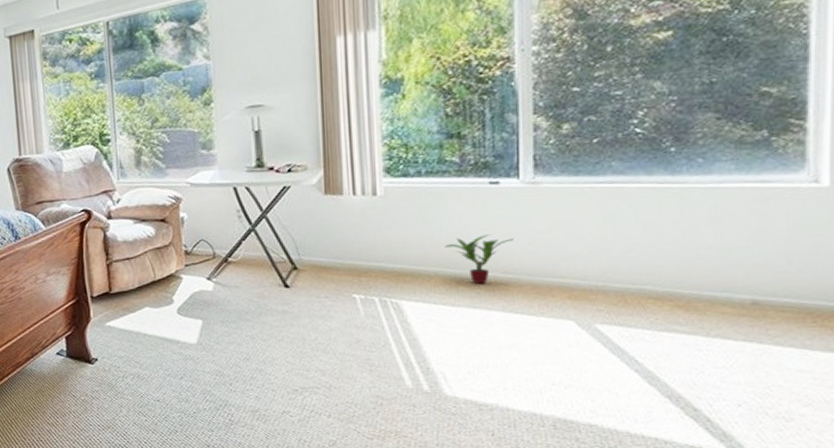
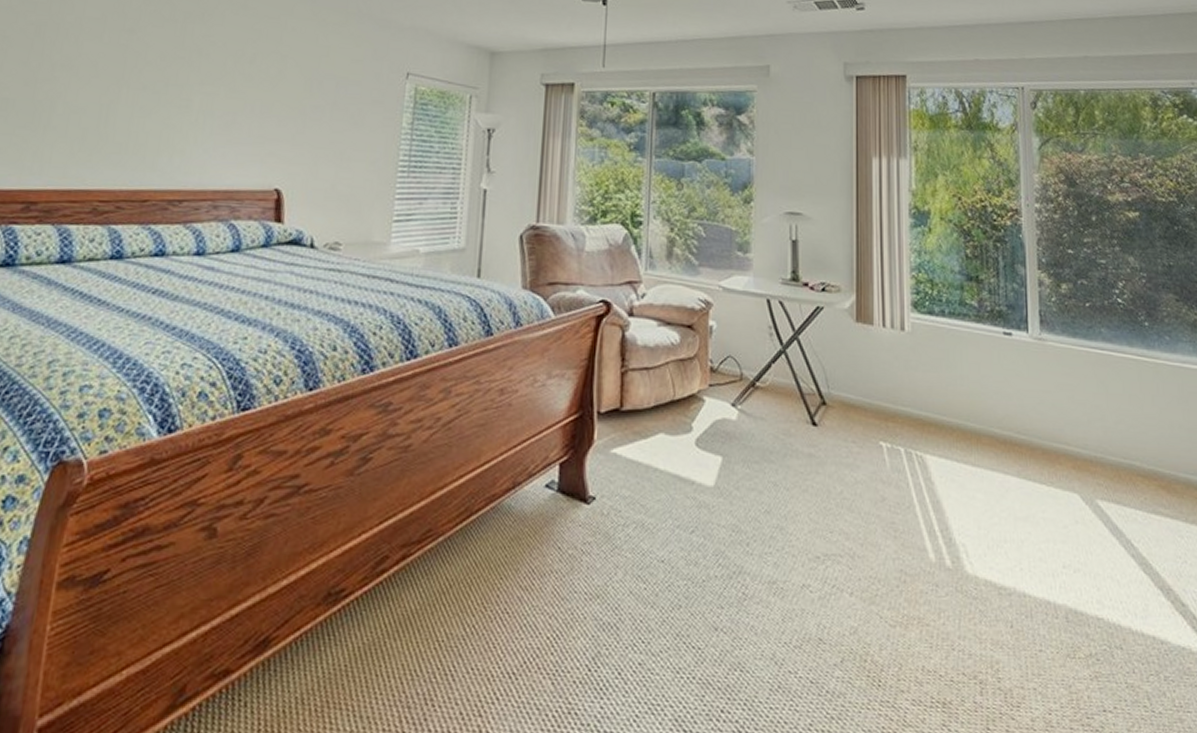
potted plant: present [444,234,514,285] -> none [965,388,1025,444]

